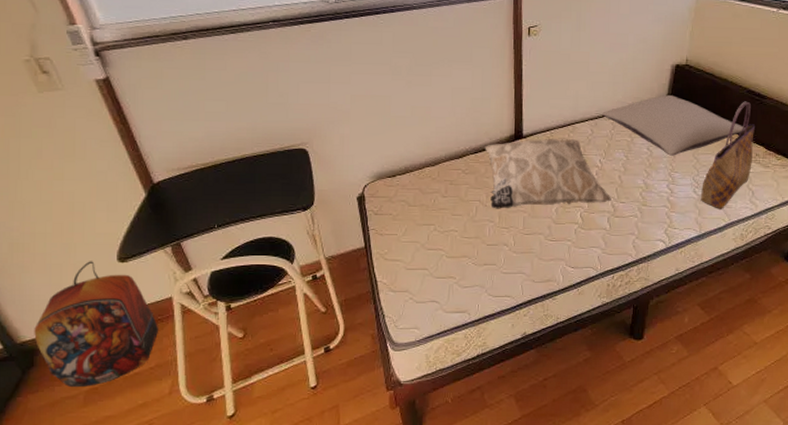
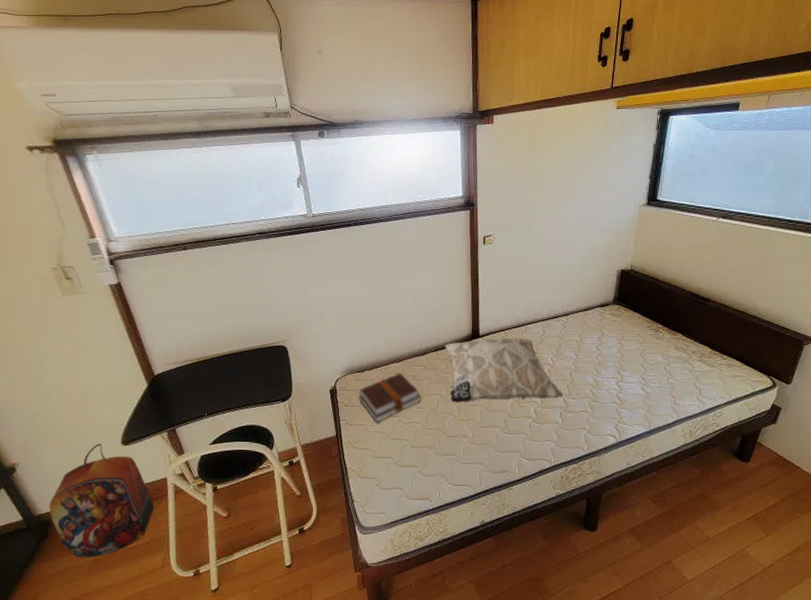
hardback book: none [390,177,458,232] -> present [359,373,421,423]
pillow: present [602,95,745,156] -> none [553,298,690,355]
tote bag: present [701,101,755,209] -> none [649,304,699,407]

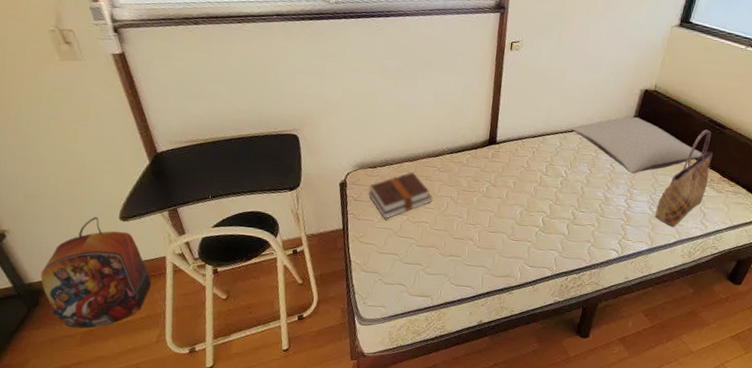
decorative pillow: present [444,338,563,403] -> none [460,146,573,211]
pillow: none [553,298,690,355] -> present [572,117,704,174]
tote bag: none [649,304,699,407] -> present [655,129,713,227]

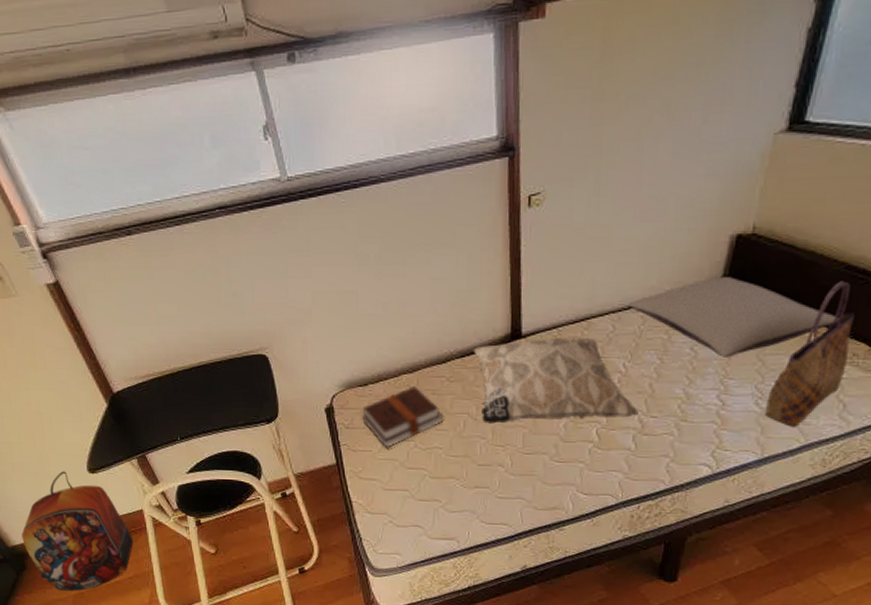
decorative pillow: none [460,146,573,211] -> present [473,338,639,424]

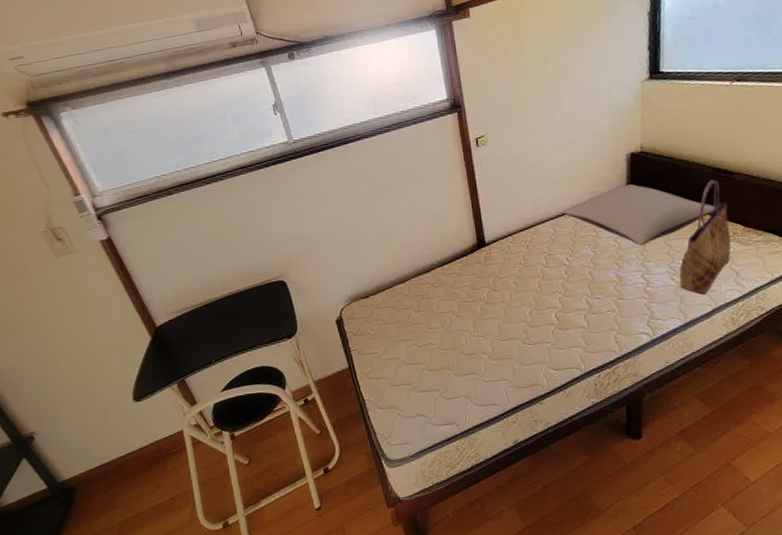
backpack: present [21,471,134,591] -> none [71,403,175,521]
hardback book: present [362,386,442,448] -> none [367,294,432,349]
decorative pillow: present [473,338,639,424] -> none [450,241,585,319]

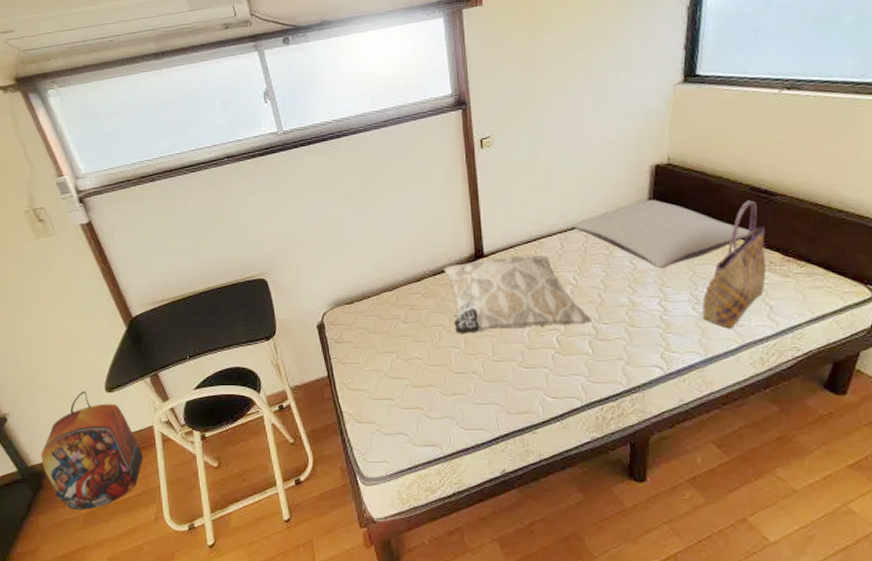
backpack: none [71,403,175,521] -> present [41,391,144,510]
decorative pillow: none [450,241,585,319] -> present [443,255,592,334]

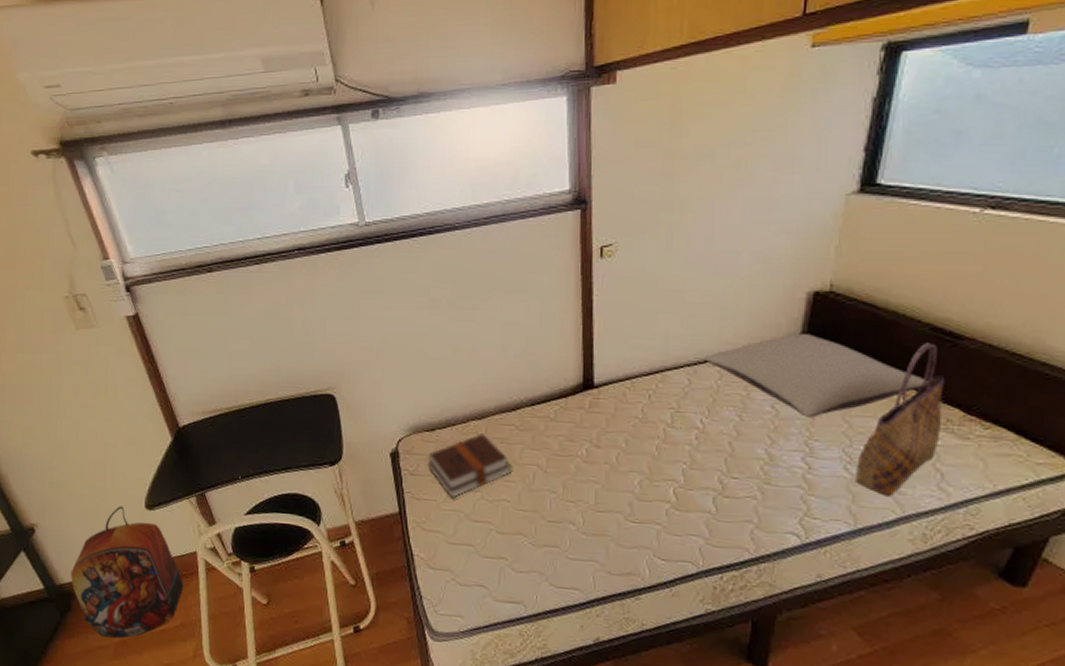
hardback book: none [349,303,420,360] -> present [428,433,511,498]
decorative pillow: present [443,255,592,334] -> none [544,390,718,478]

